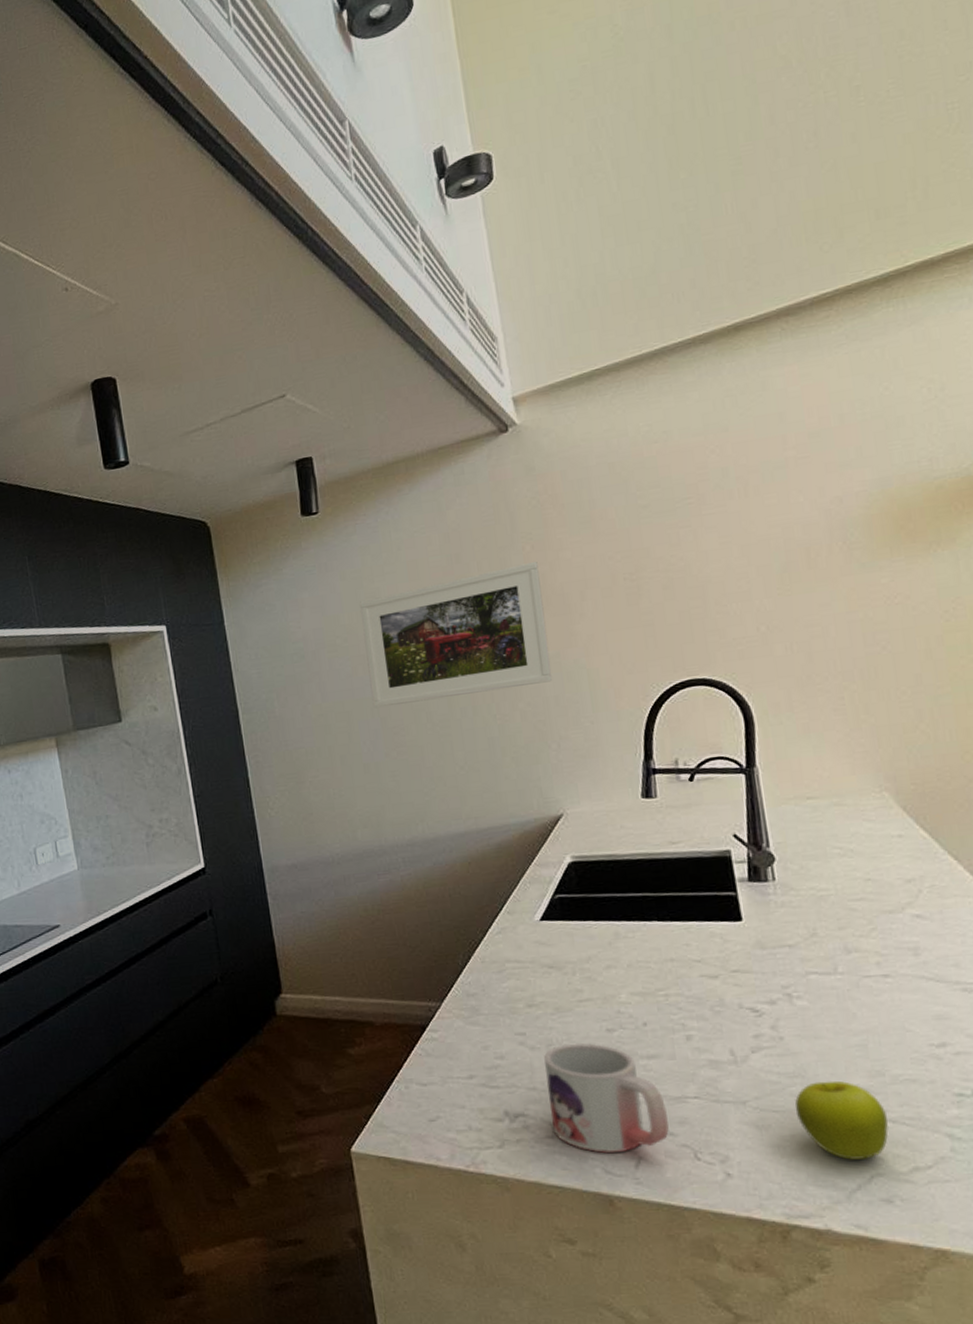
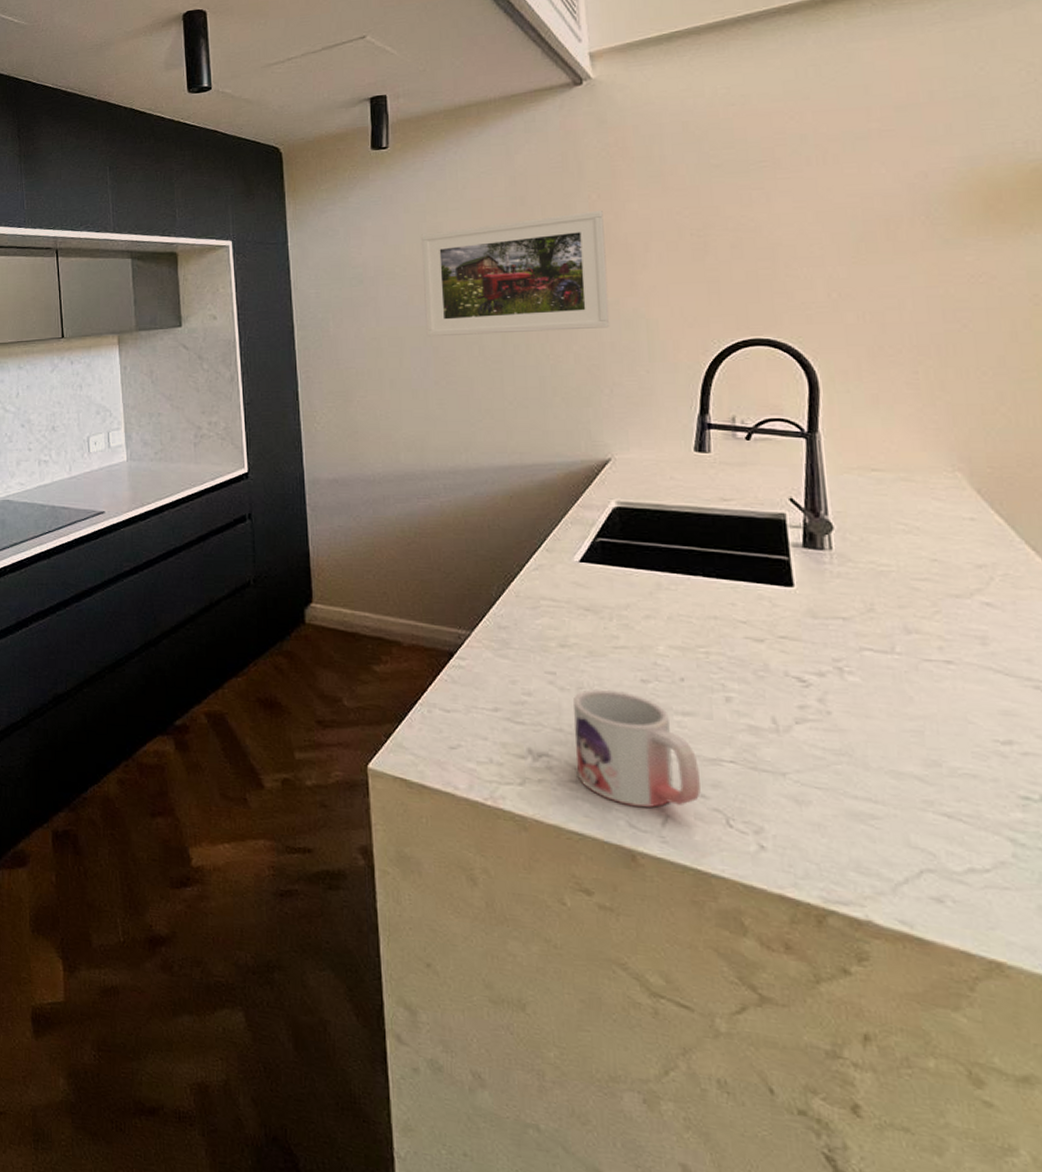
fruit: present [794,1080,889,1160] -> none [839,763,943,852]

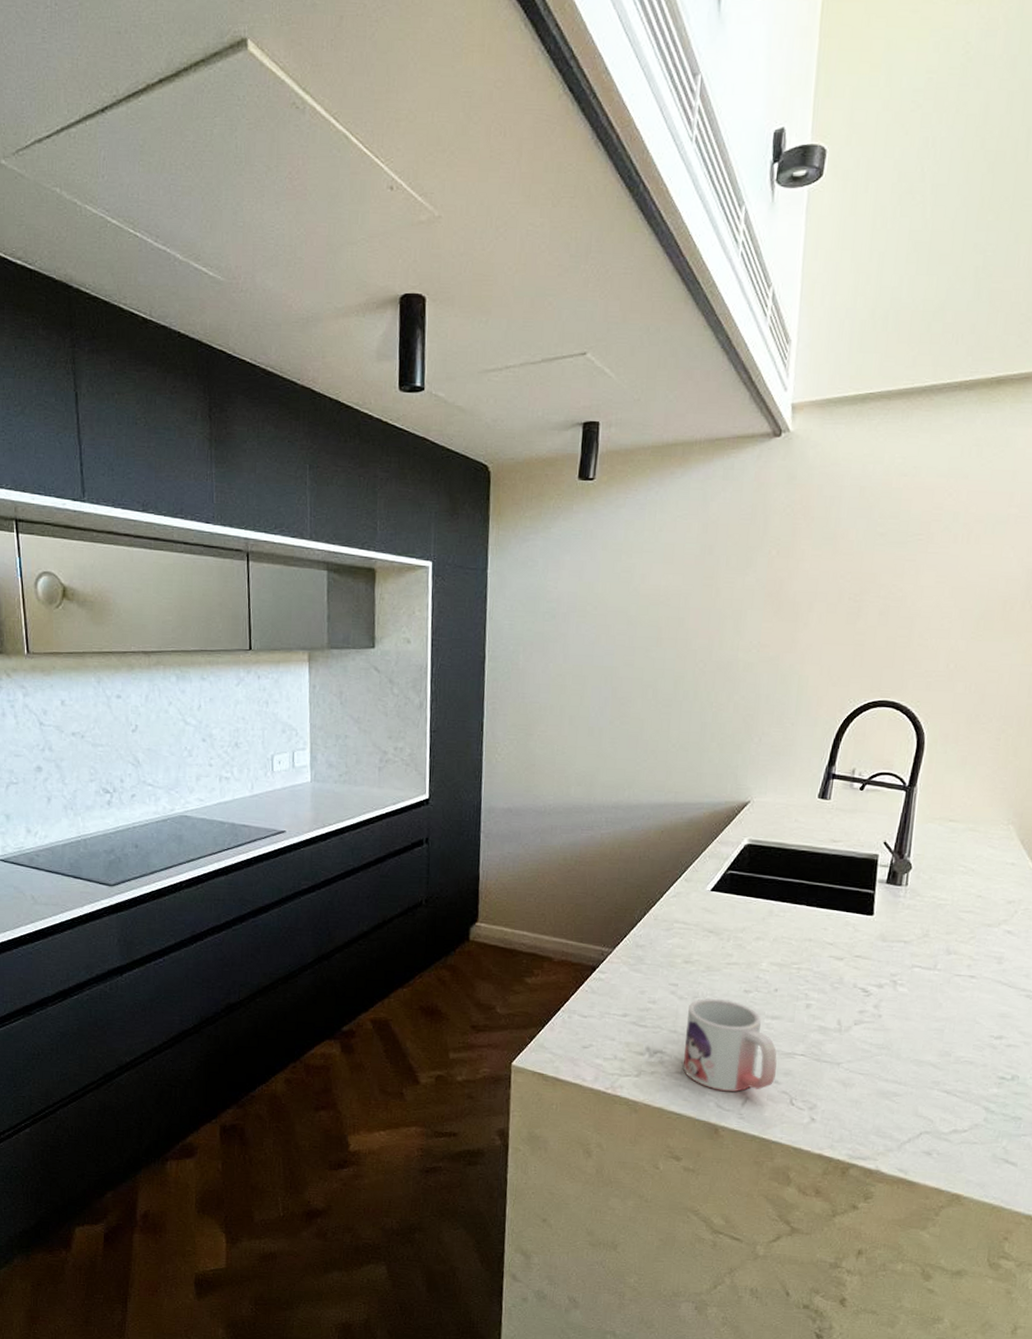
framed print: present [420,211,610,337] -> none [608,567,779,681]

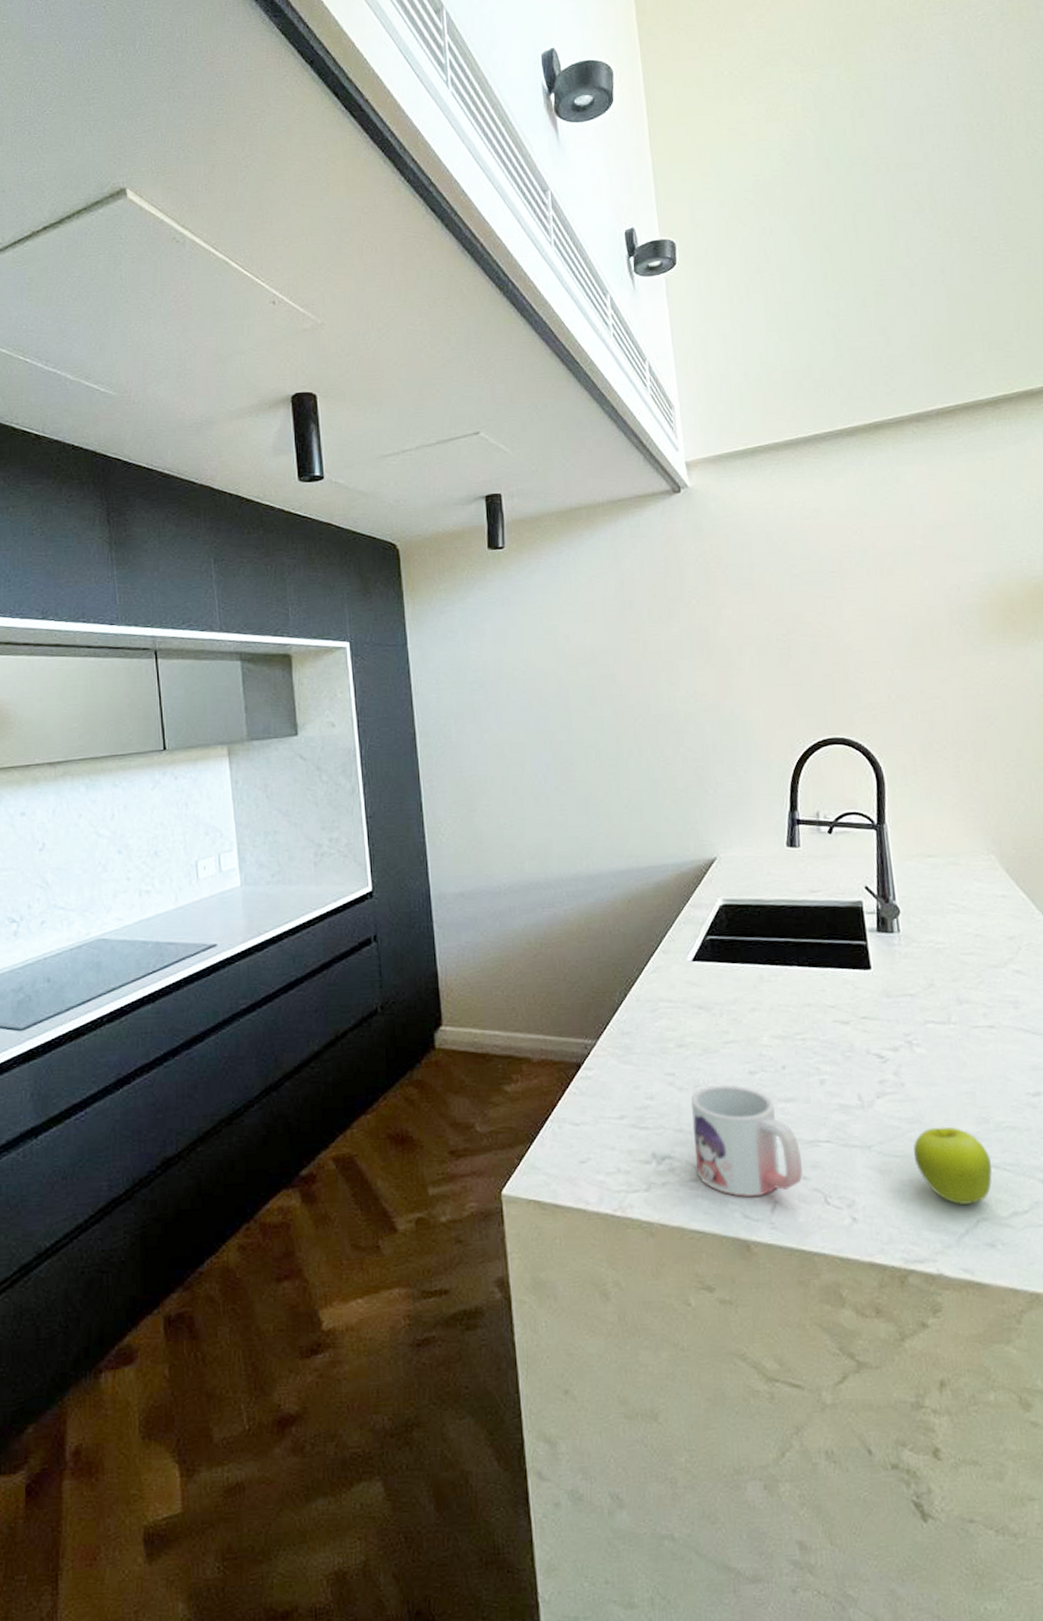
fruit: none [876,1054,944,1119] -> present [913,1126,992,1205]

